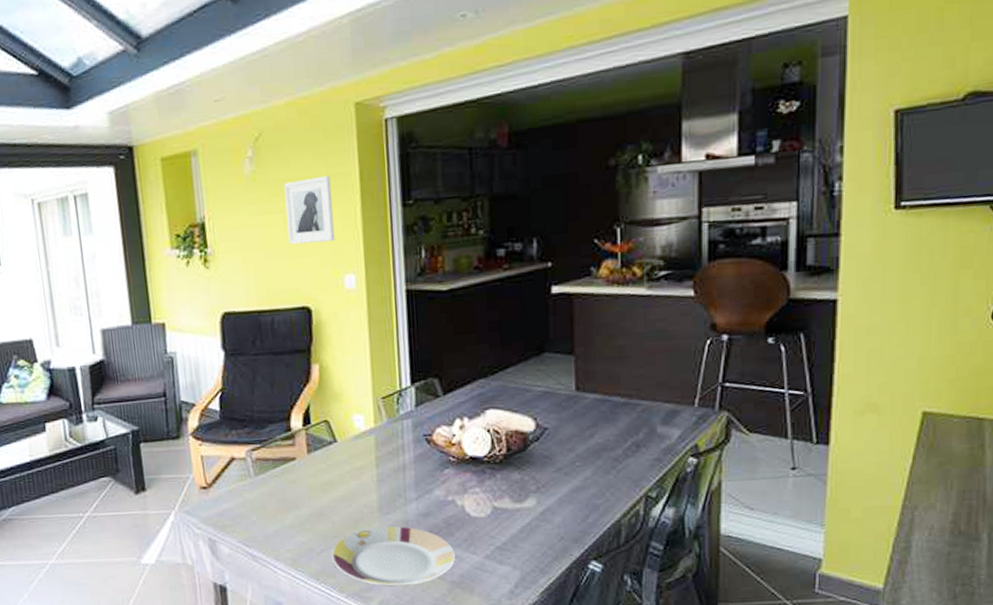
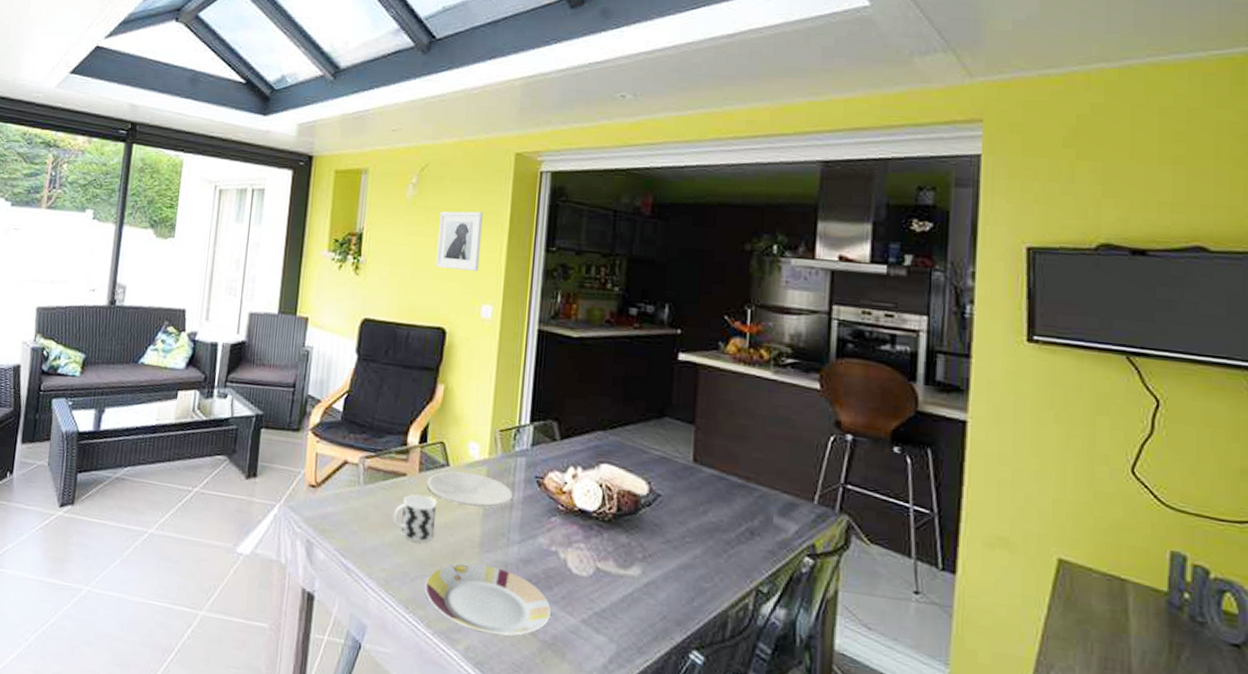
cup: none [289,474,332,519] -> present [393,494,437,542]
plate: none [317,443,404,476] -> present [426,471,513,508]

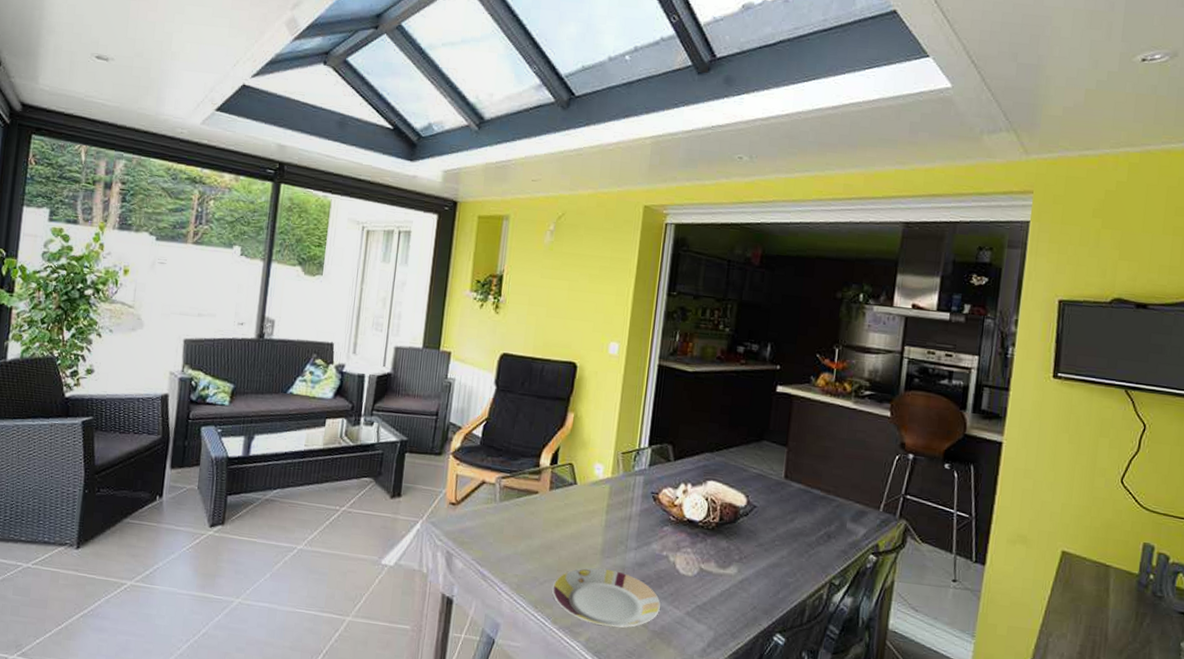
cup: present [393,494,437,542] -> none [525,509,565,551]
plate: present [426,471,513,508] -> none [556,488,632,520]
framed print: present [436,211,483,271] -> none [570,257,614,312]

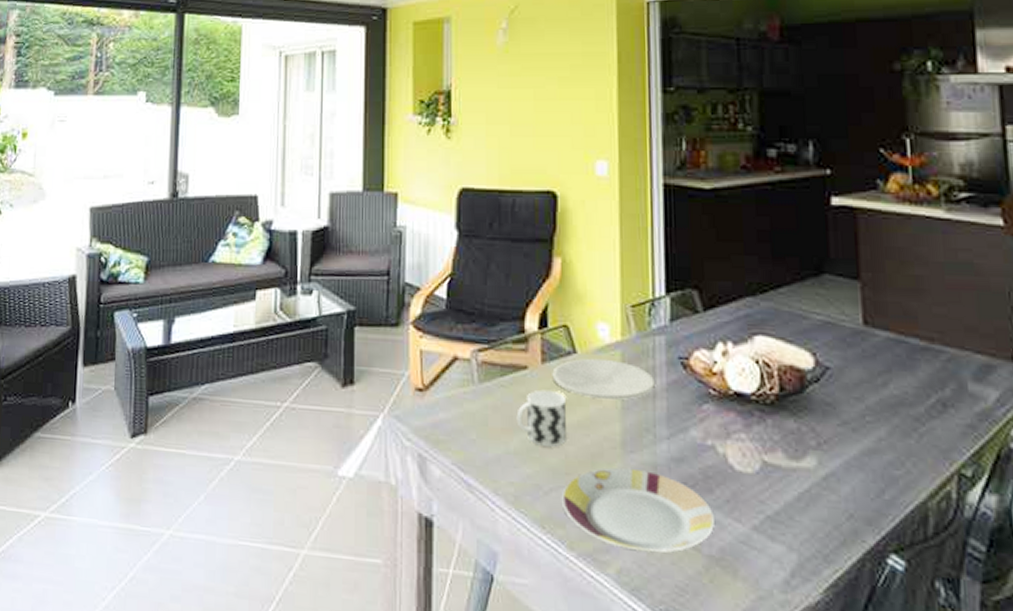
cup: none [525,509,565,551] -> present [516,389,567,447]
plate: none [556,488,632,520] -> present [552,358,655,400]

